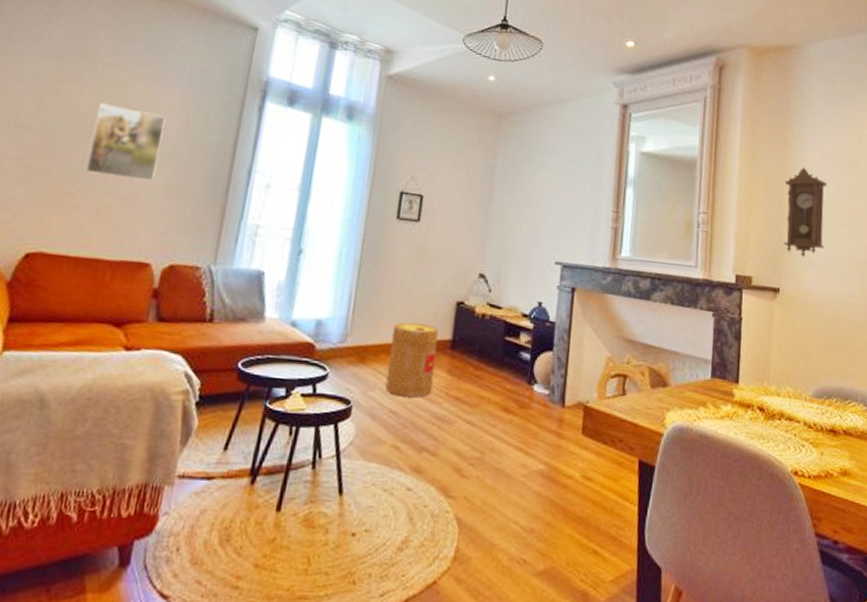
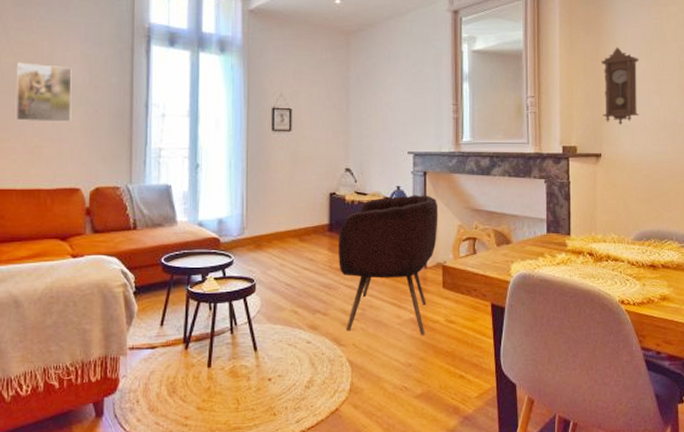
basket: present [385,322,439,398] -> none [280,214,318,273]
armchair: none [458,314,586,493] -> present [339,195,438,335]

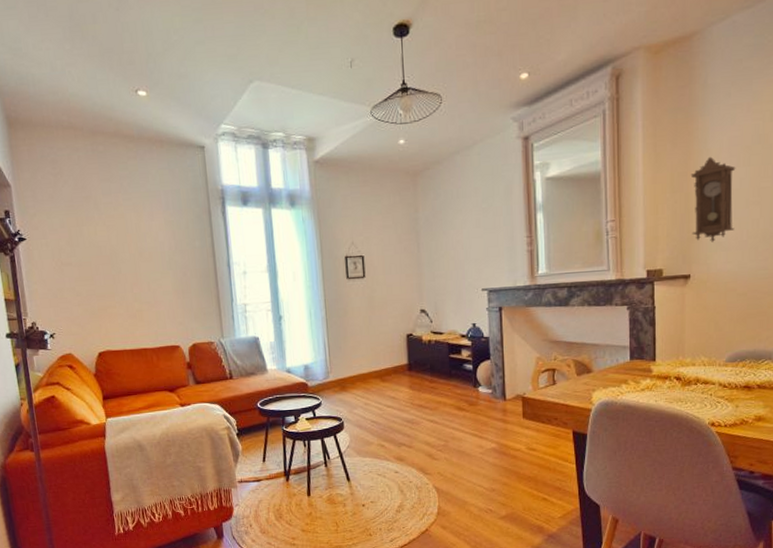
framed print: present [16,62,72,123] -> none [111,234,164,289]
armchair: present [339,195,438,335] -> none [418,330,516,463]

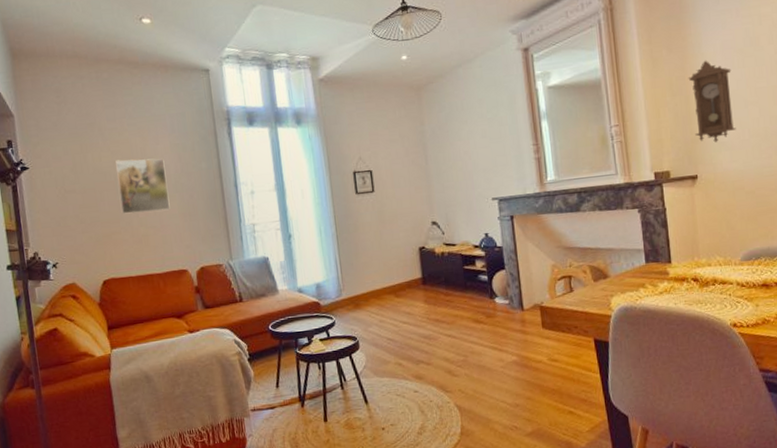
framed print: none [111,234,164,289] -> present [115,158,170,214]

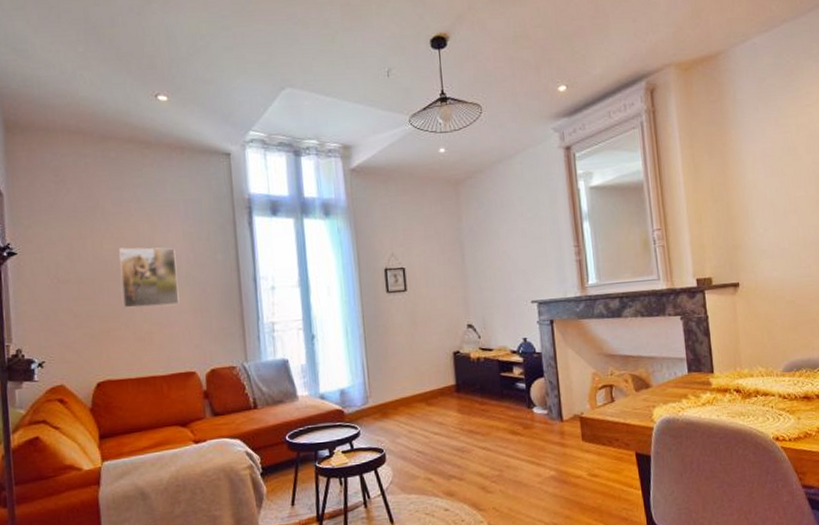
pendulum clock: present [688,60,736,143] -> none [729,167,776,250]

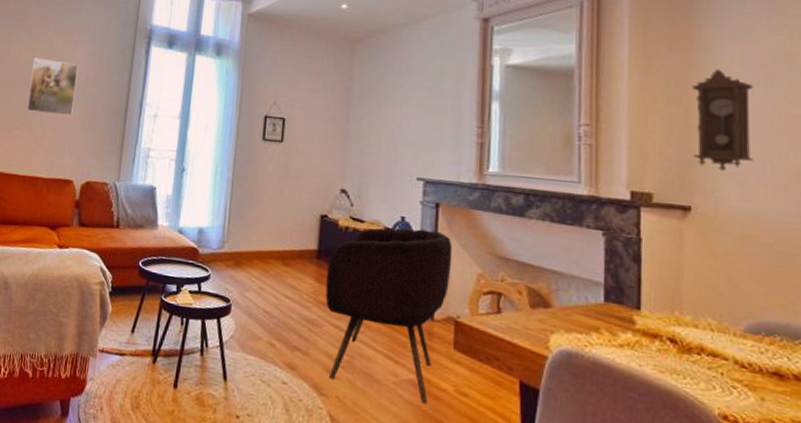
armchair: none [467,344,571,495] -> present [325,228,453,404]
pendulum clock: none [729,167,776,250] -> present [691,68,754,171]

